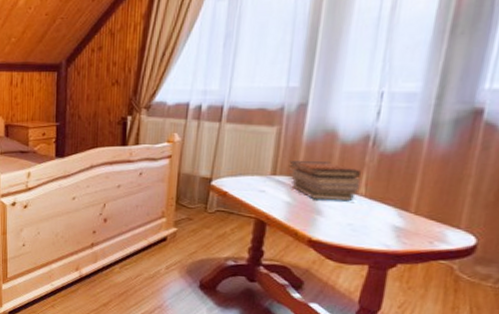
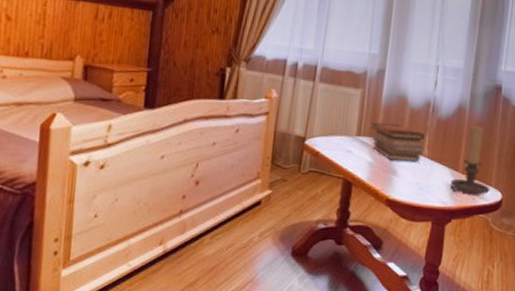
candle holder: none [396,159,457,239] -> present [450,125,490,195]

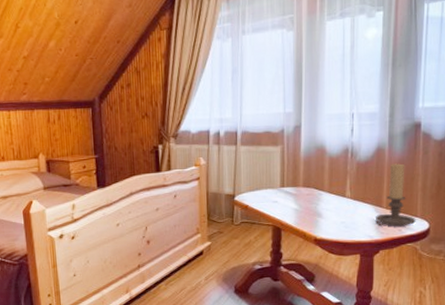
book stack: present [371,122,425,161] -> none [293,171,347,204]

